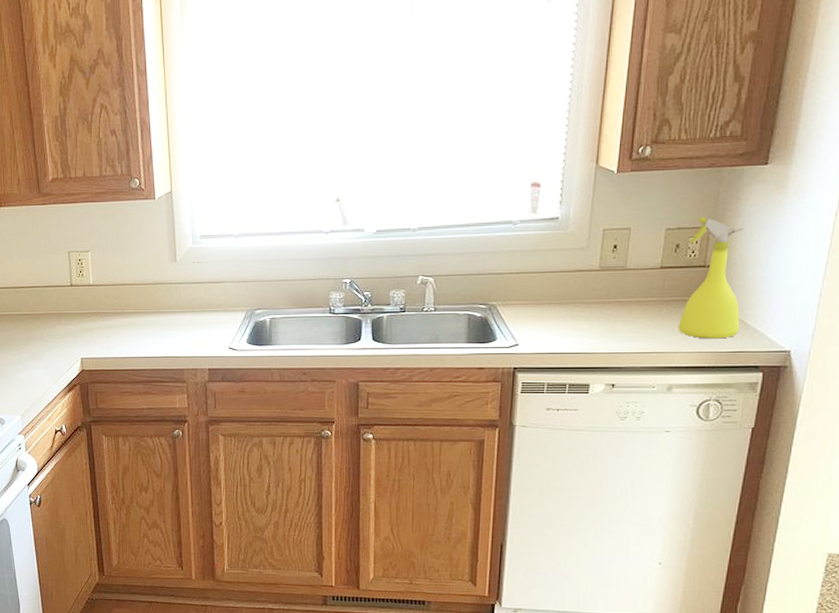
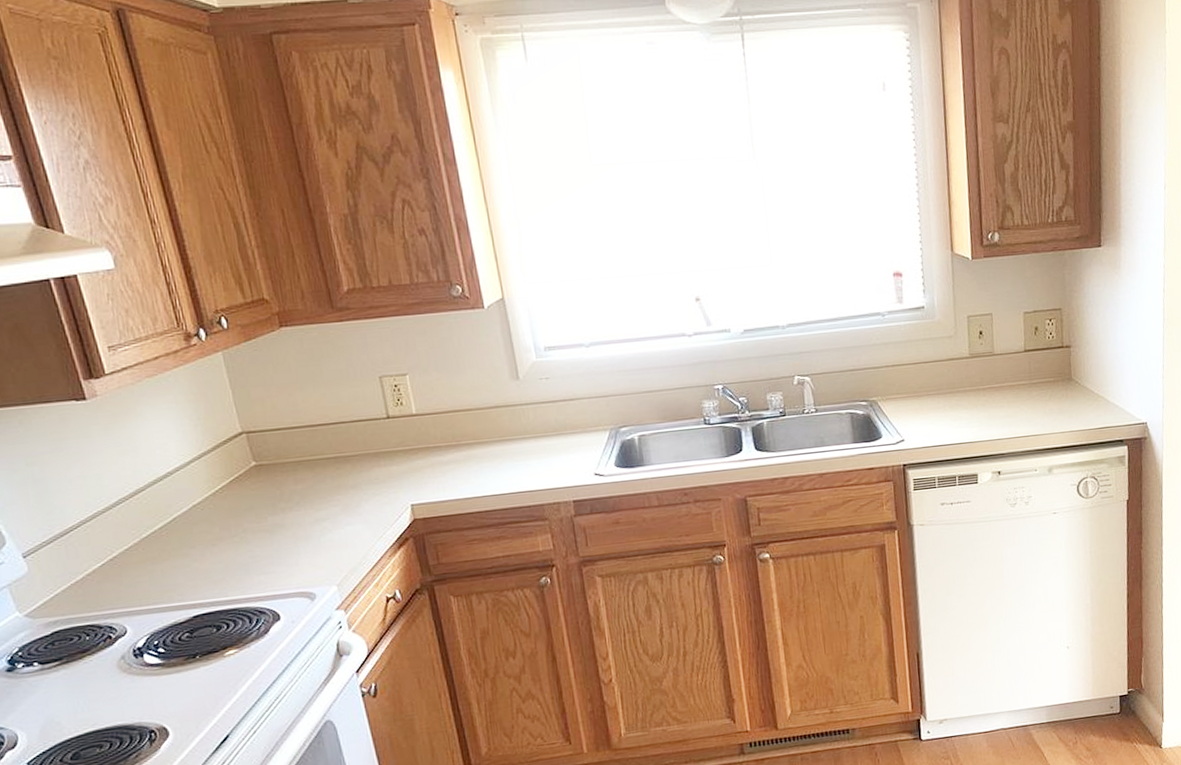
spray bottle: present [678,216,744,339] -> none [1046,299,1102,418]

